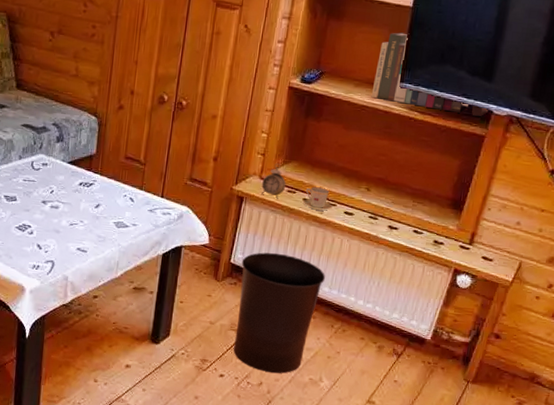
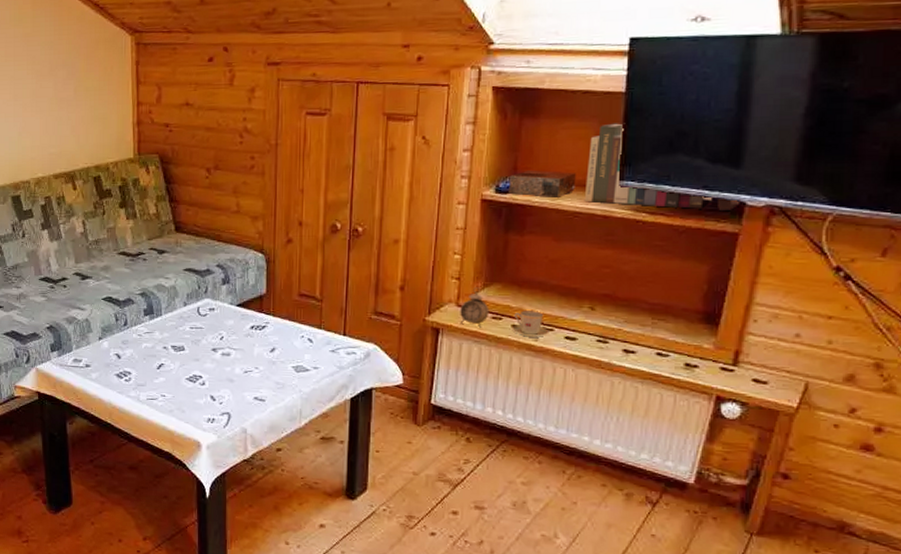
waste bin: present [233,252,325,373] -> none [444,389,549,530]
decorative box: none [311,65,367,92] -> present [508,171,576,197]

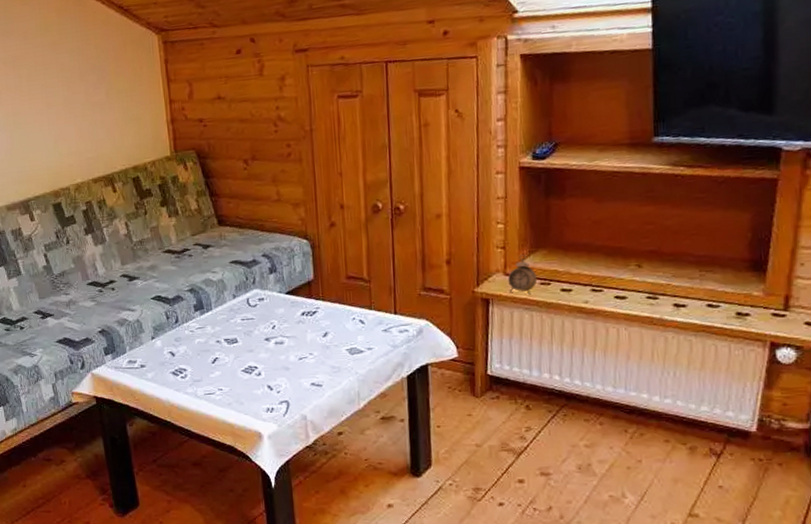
decorative box: present [508,171,576,197] -> none [545,132,612,160]
teacup: present [512,310,549,337] -> none [561,273,599,300]
books: present [584,123,741,212] -> none [621,79,777,161]

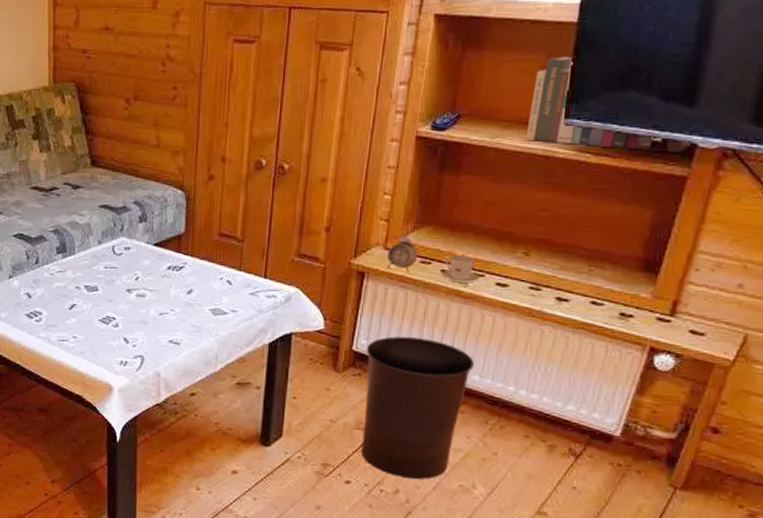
waste bin: none [500,355,606,494] -> present [361,336,474,479]
teacup: none [561,273,599,300] -> present [441,255,480,283]
books: none [621,79,777,161] -> present [525,56,692,153]

